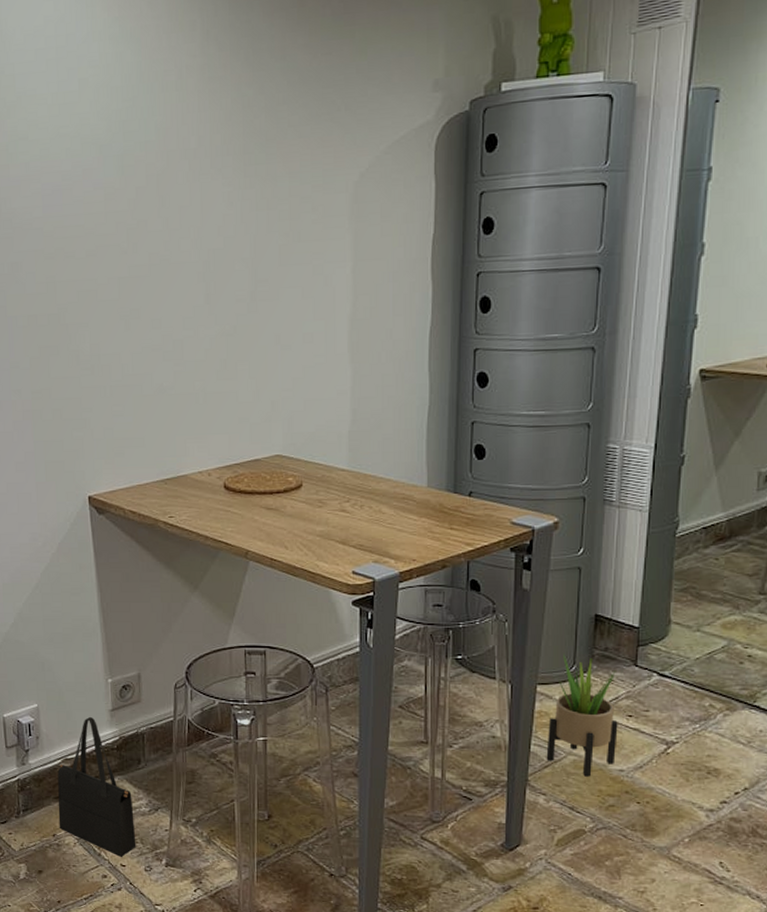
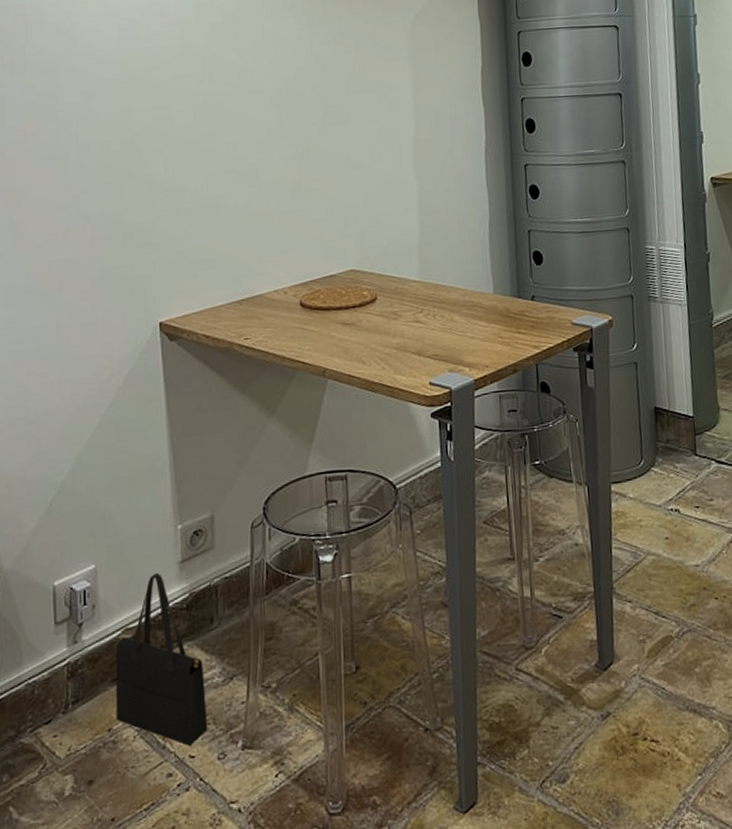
potted plant: present [546,654,618,777] -> none [626,449,690,577]

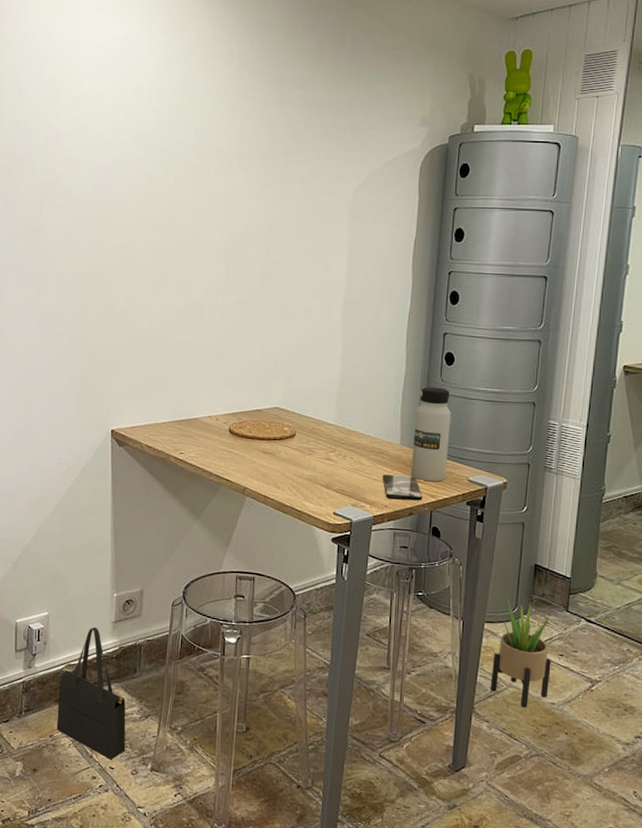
smartphone: none [479,327,526,358] -> present [382,474,423,501]
water bottle: none [506,224,548,332] -> present [411,387,451,482]
potted plant: none [626,449,690,577] -> present [490,597,551,708]

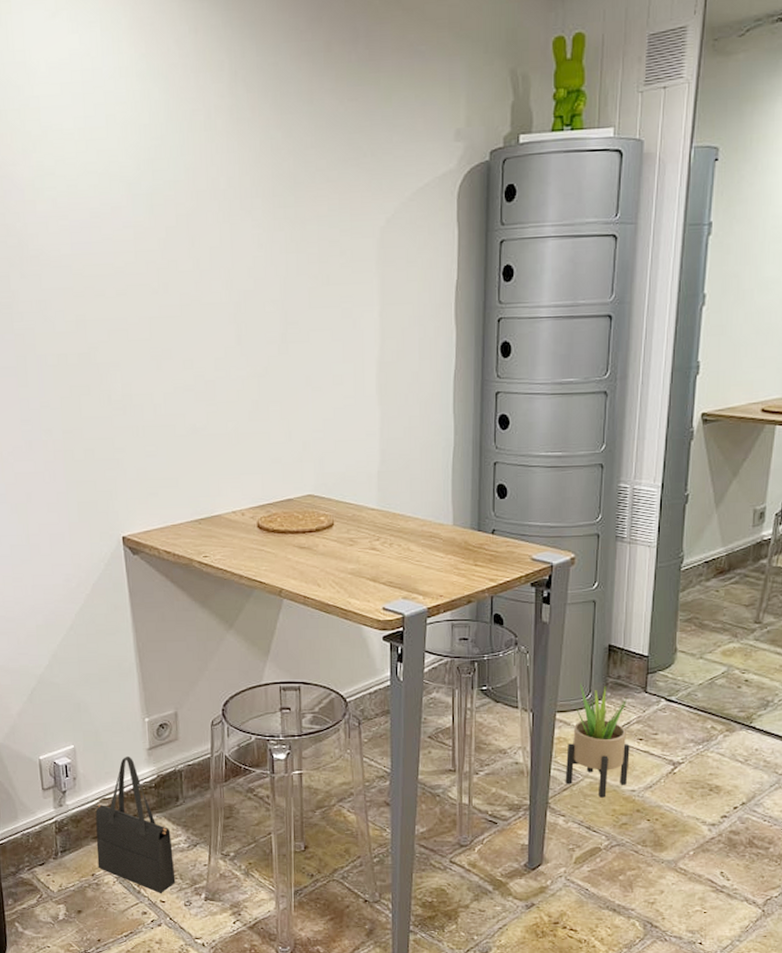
smartphone: present [382,474,423,501] -> none [435,559,482,588]
water bottle: present [411,387,451,482] -> none [467,456,508,564]

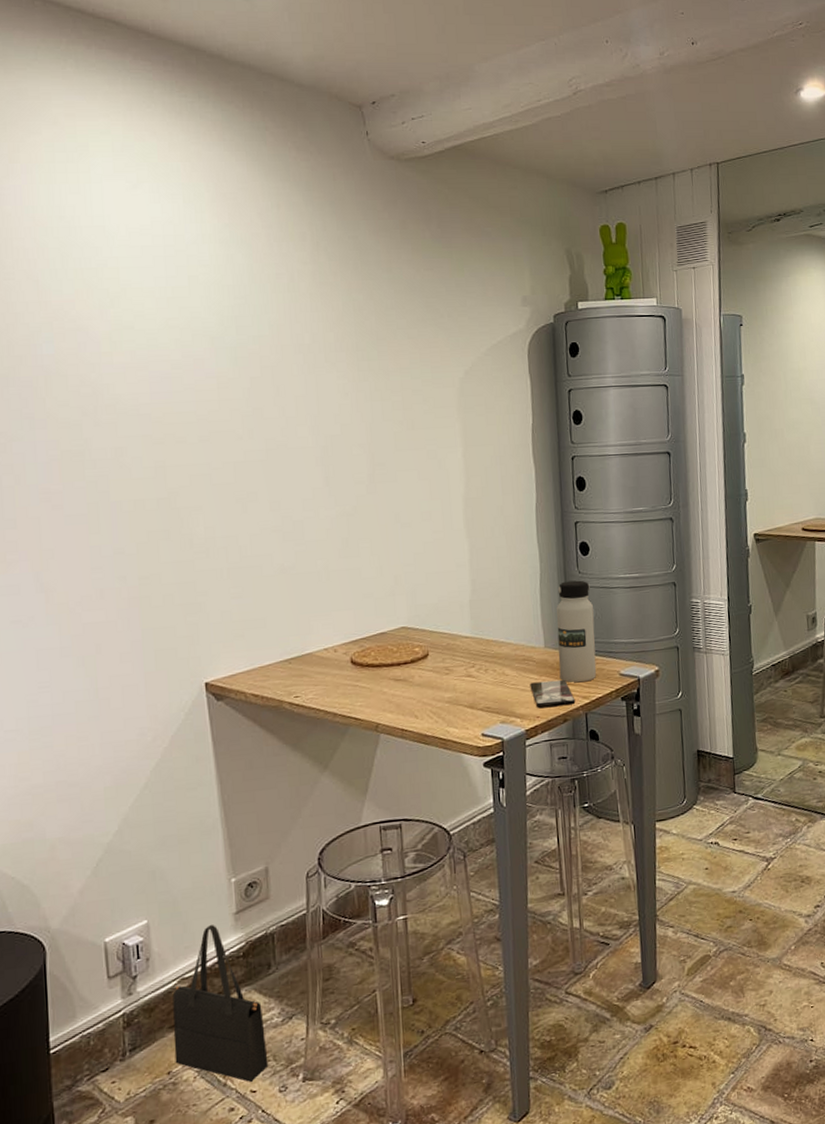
smartphone: none [435,559,482,588] -> present [530,679,576,709]
water bottle: none [467,456,508,564] -> present [556,580,597,683]
potted plant: present [565,683,630,798] -> none [669,790,728,903]

